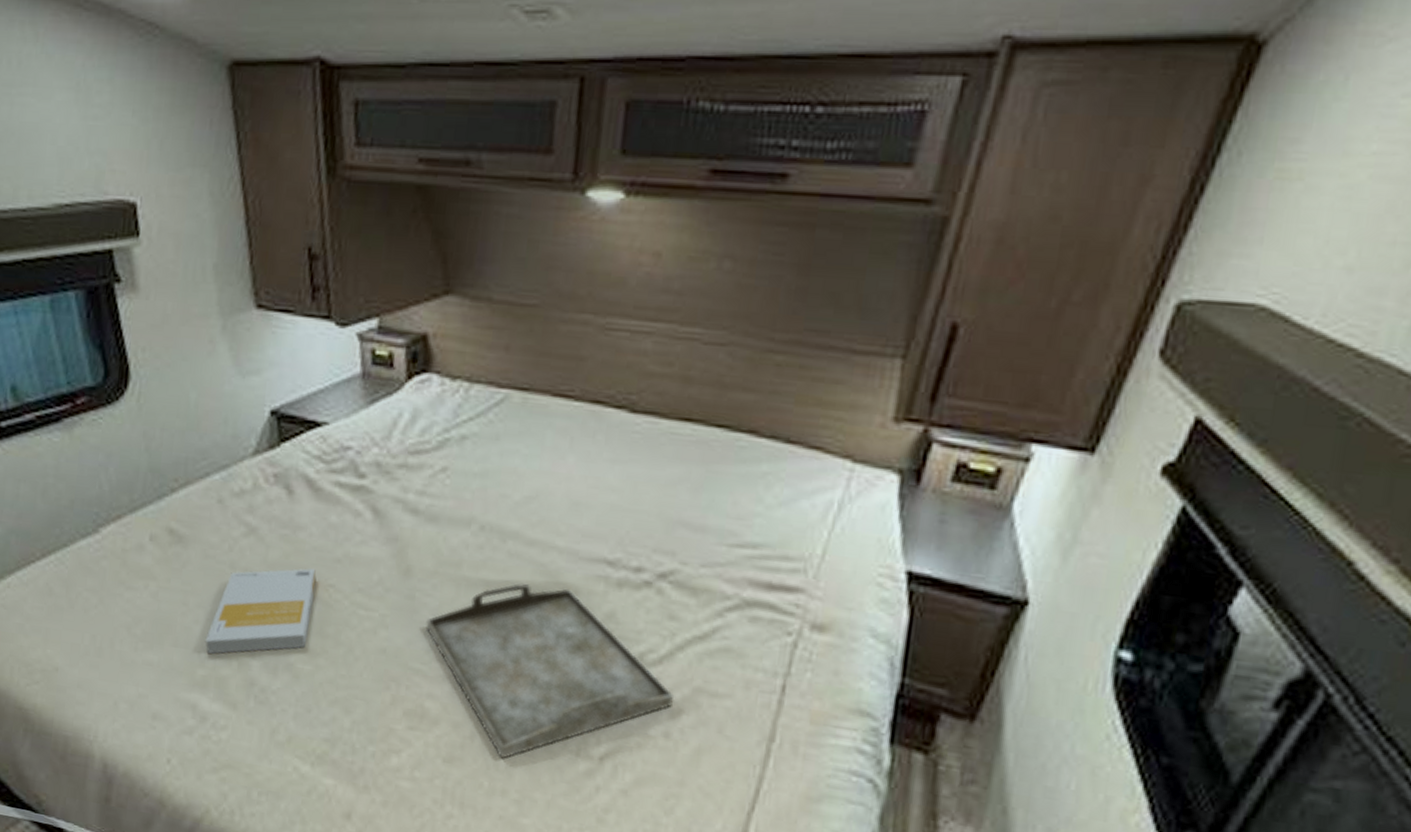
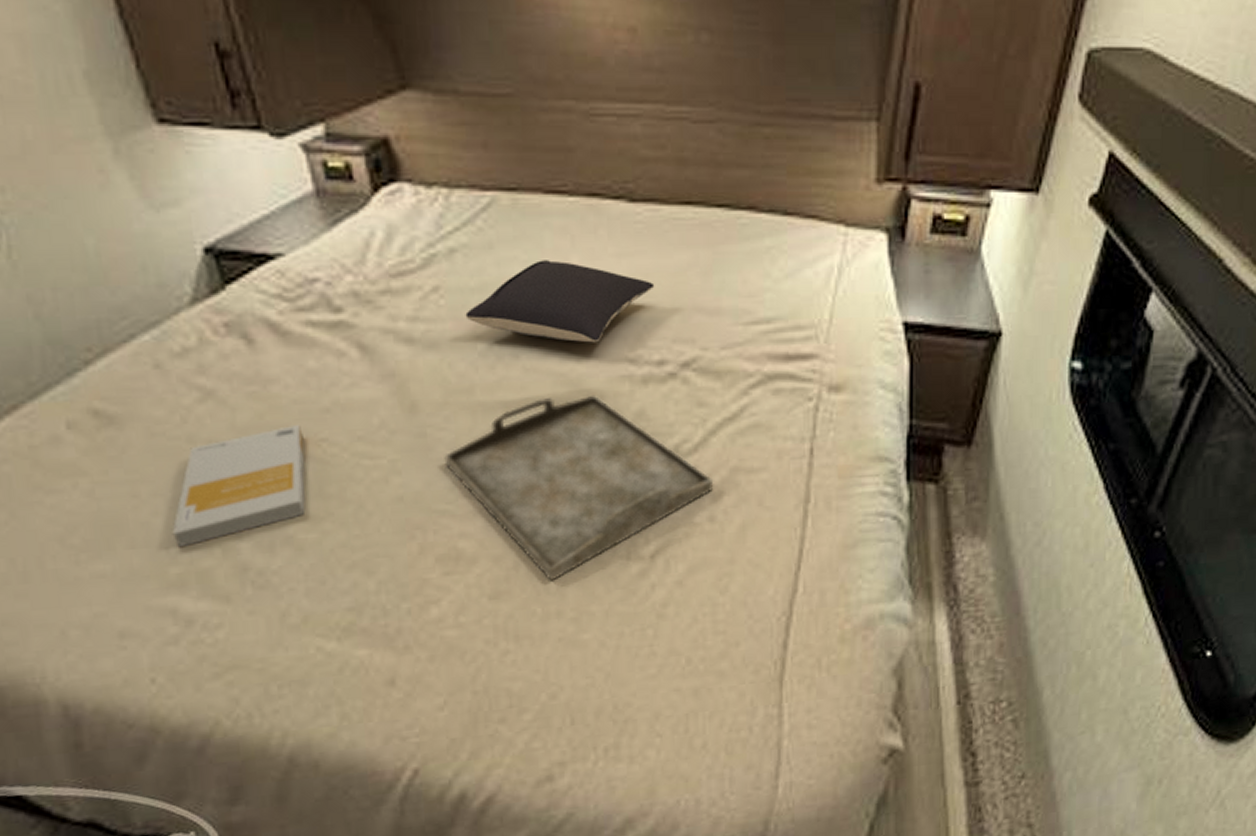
pillow: none [465,456,644,540] -> present [465,260,655,343]

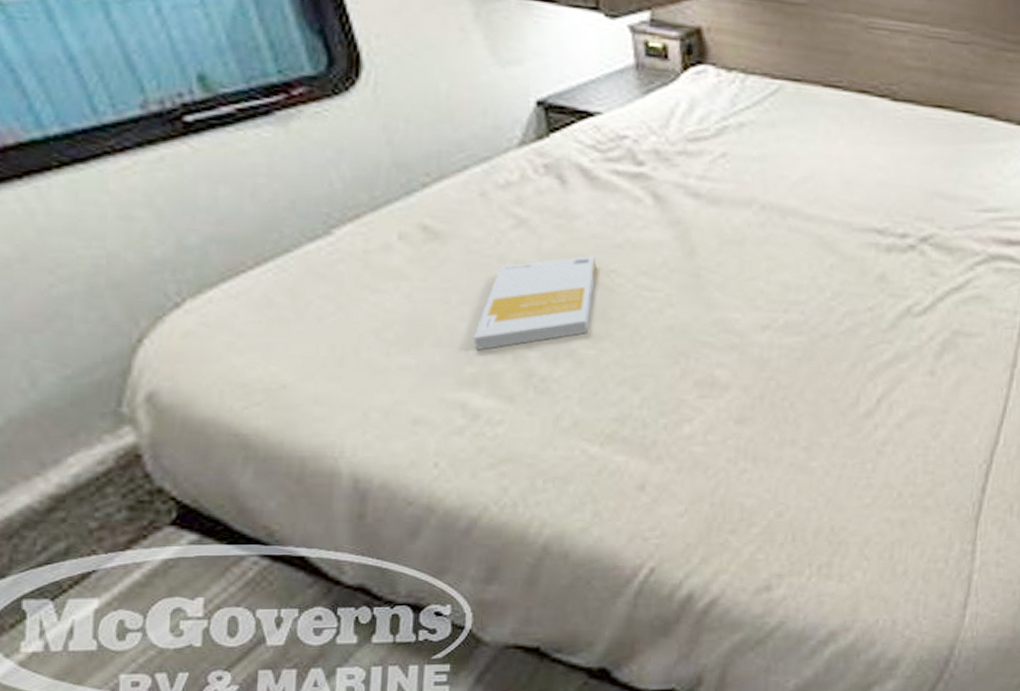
serving tray: present [444,395,714,581] -> none [712,254,938,413]
pillow: present [465,260,655,343] -> none [745,140,906,214]

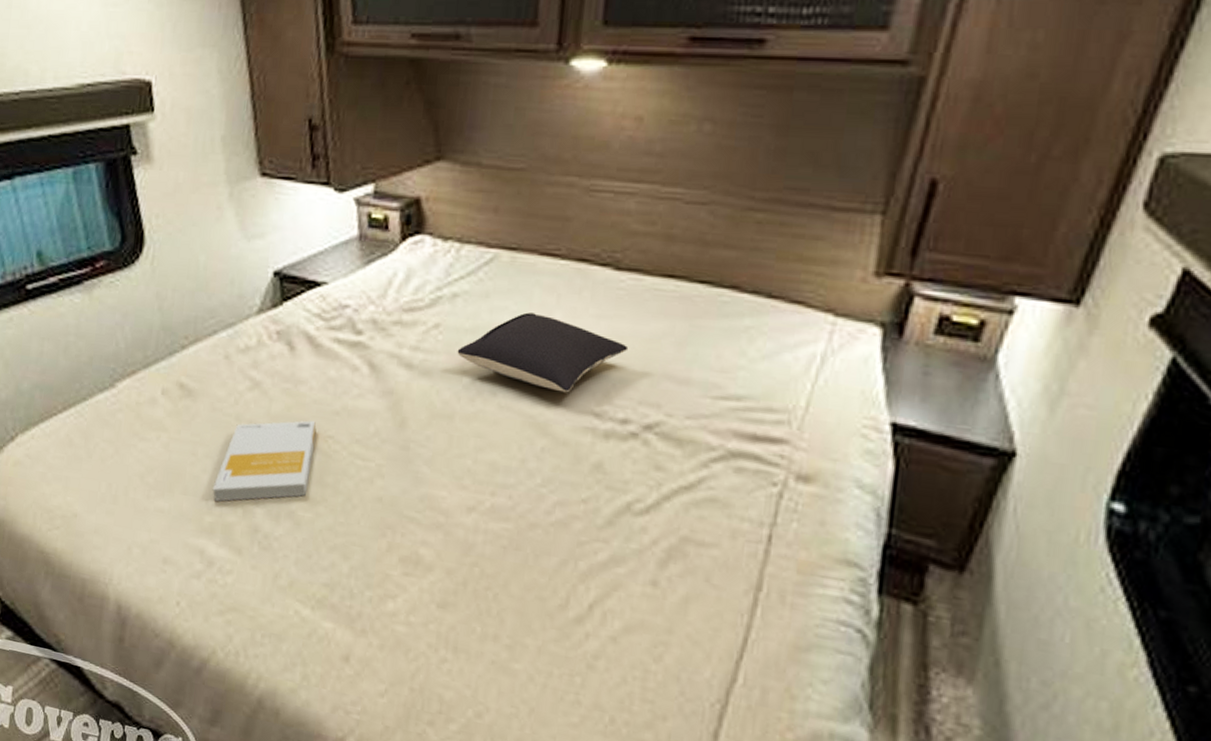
pillow: none [745,140,906,214] -> present [457,312,629,393]

